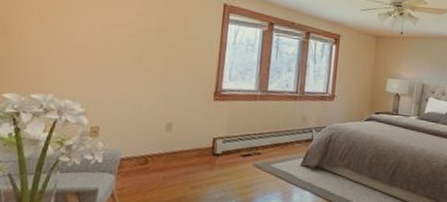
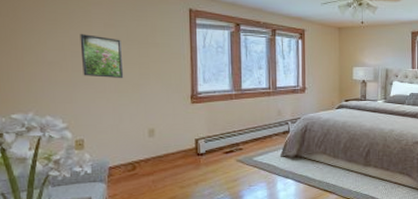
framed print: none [108,19,151,68] -> present [80,34,124,78]

